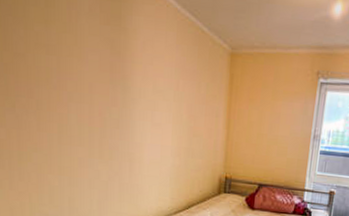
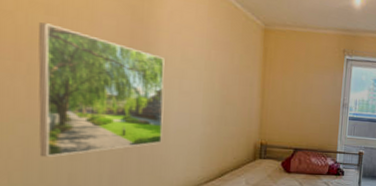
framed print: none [43,62,139,183] -> present [38,22,165,158]

